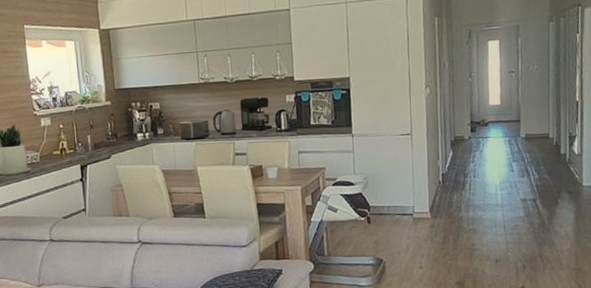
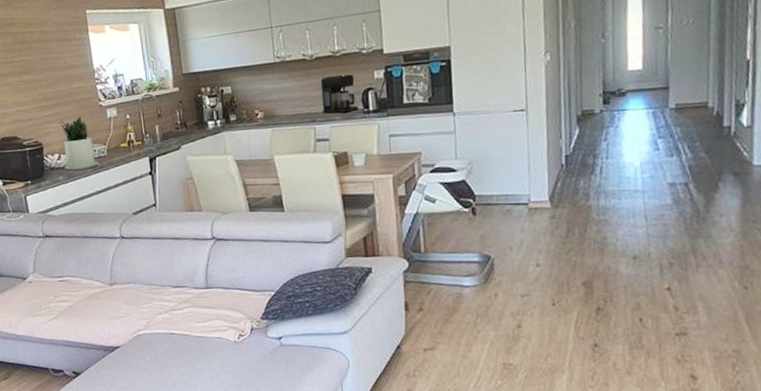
toaster: present [179,119,210,141] -> none [253,102,287,127]
kettle: present [213,109,236,136] -> none [290,90,317,120]

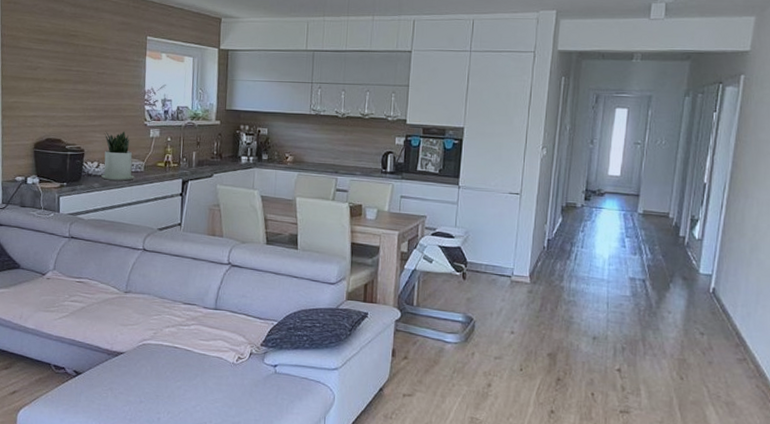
coffee maker: present [321,74,359,114] -> none [346,135,378,170]

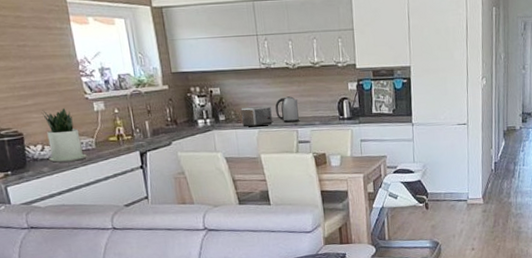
toaster: none [283,149,314,170] -> present [241,105,273,128]
kettle: none [318,144,342,171] -> present [275,96,299,123]

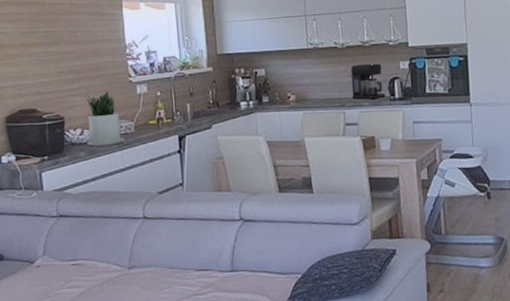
toaster: present [241,105,273,128] -> none [285,86,319,110]
kettle: present [275,96,299,123] -> none [322,76,347,105]
coffee maker: none [302,84,335,119] -> present [351,64,386,100]

